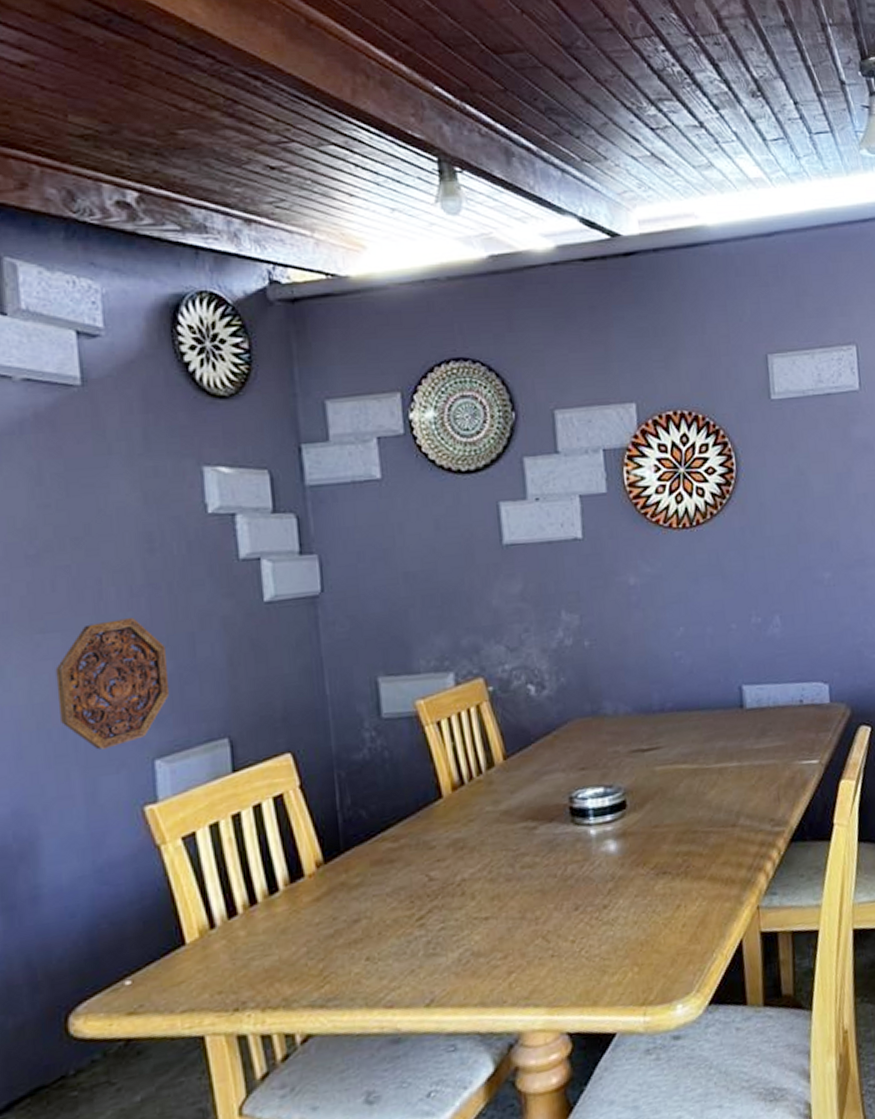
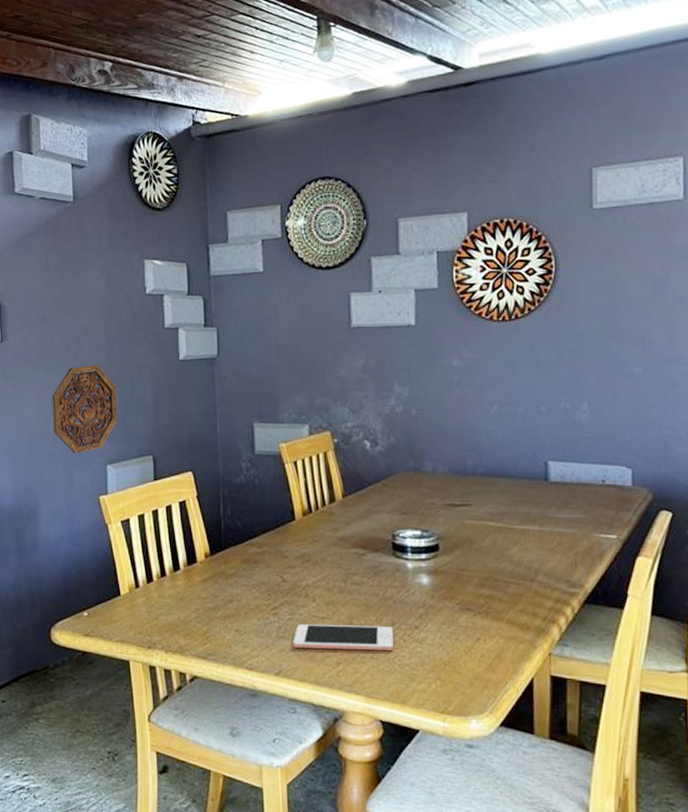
cell phone: none [447,912,579,965] -> present [293,624,394,652]

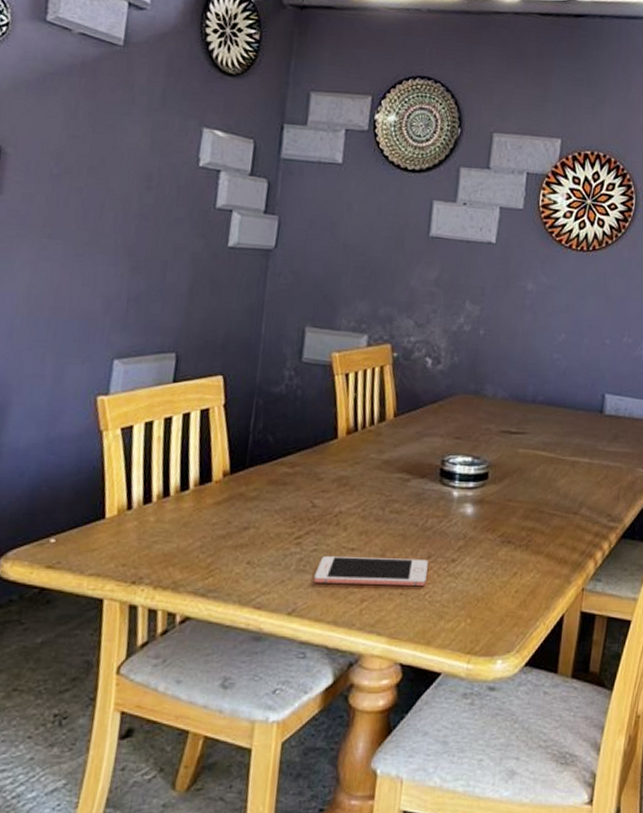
decorative platter: present [52,364,118,453] -> none [48,238,142,343]

